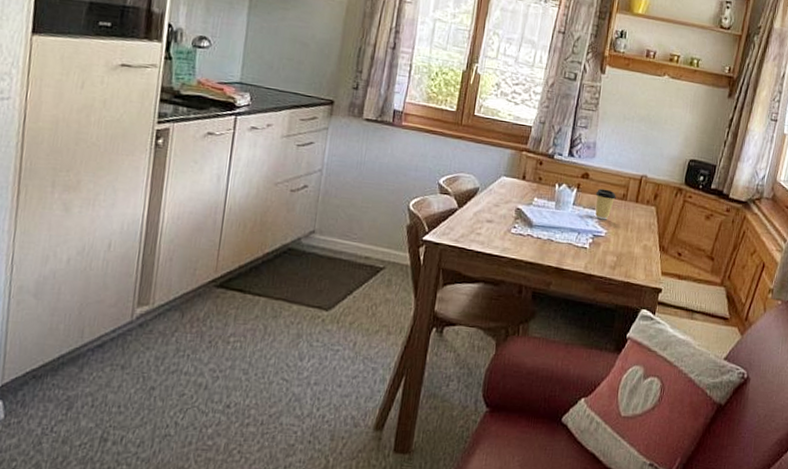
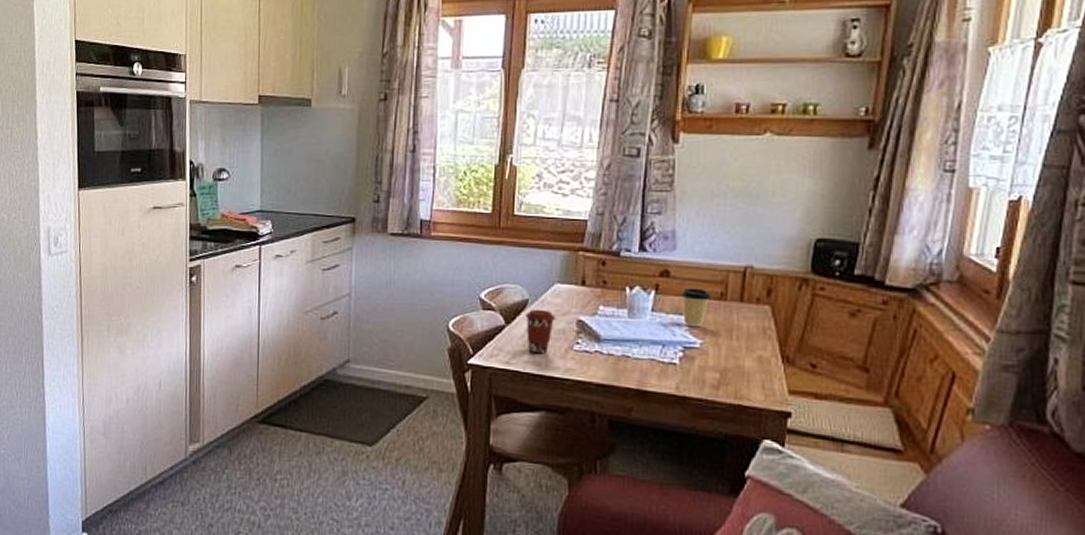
coffee cup: none [474,197,500,235] -> present [526,310,556,354]

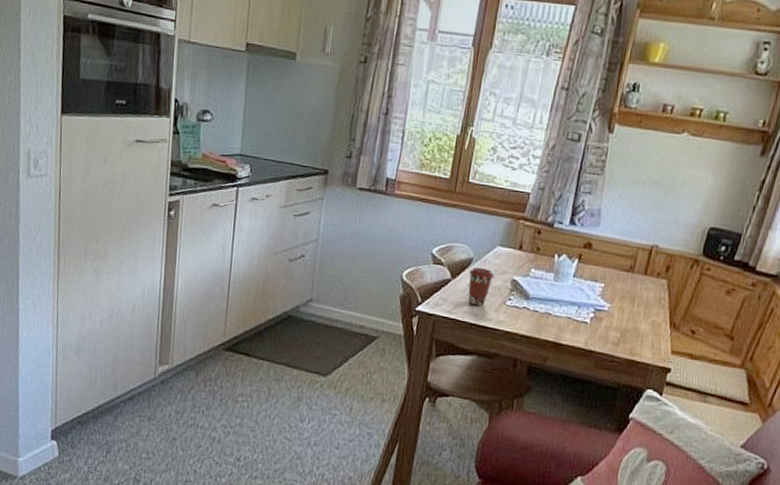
coffee cup: present [681,288,711,327] -> none [598,259,622,294]

